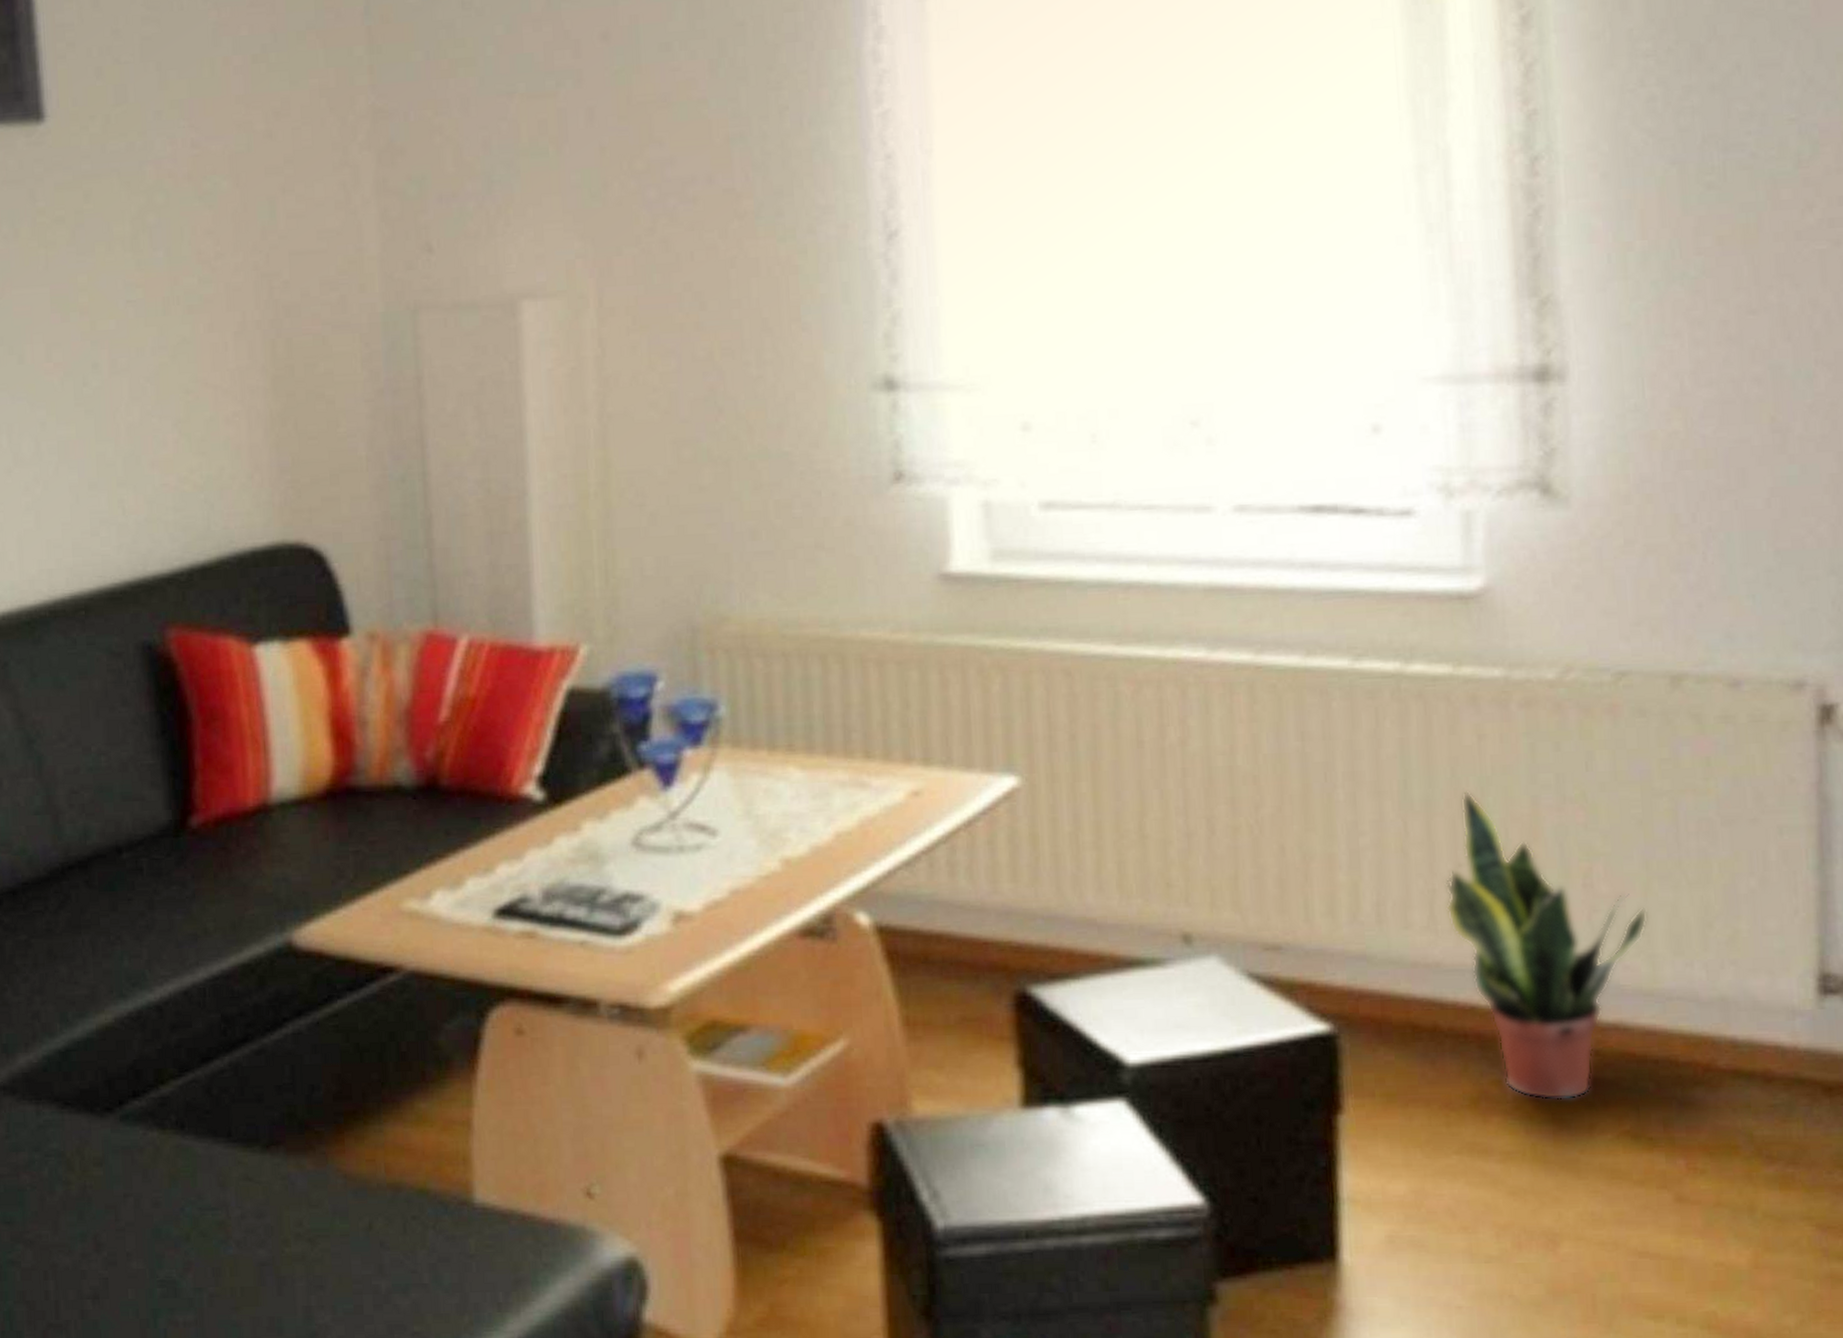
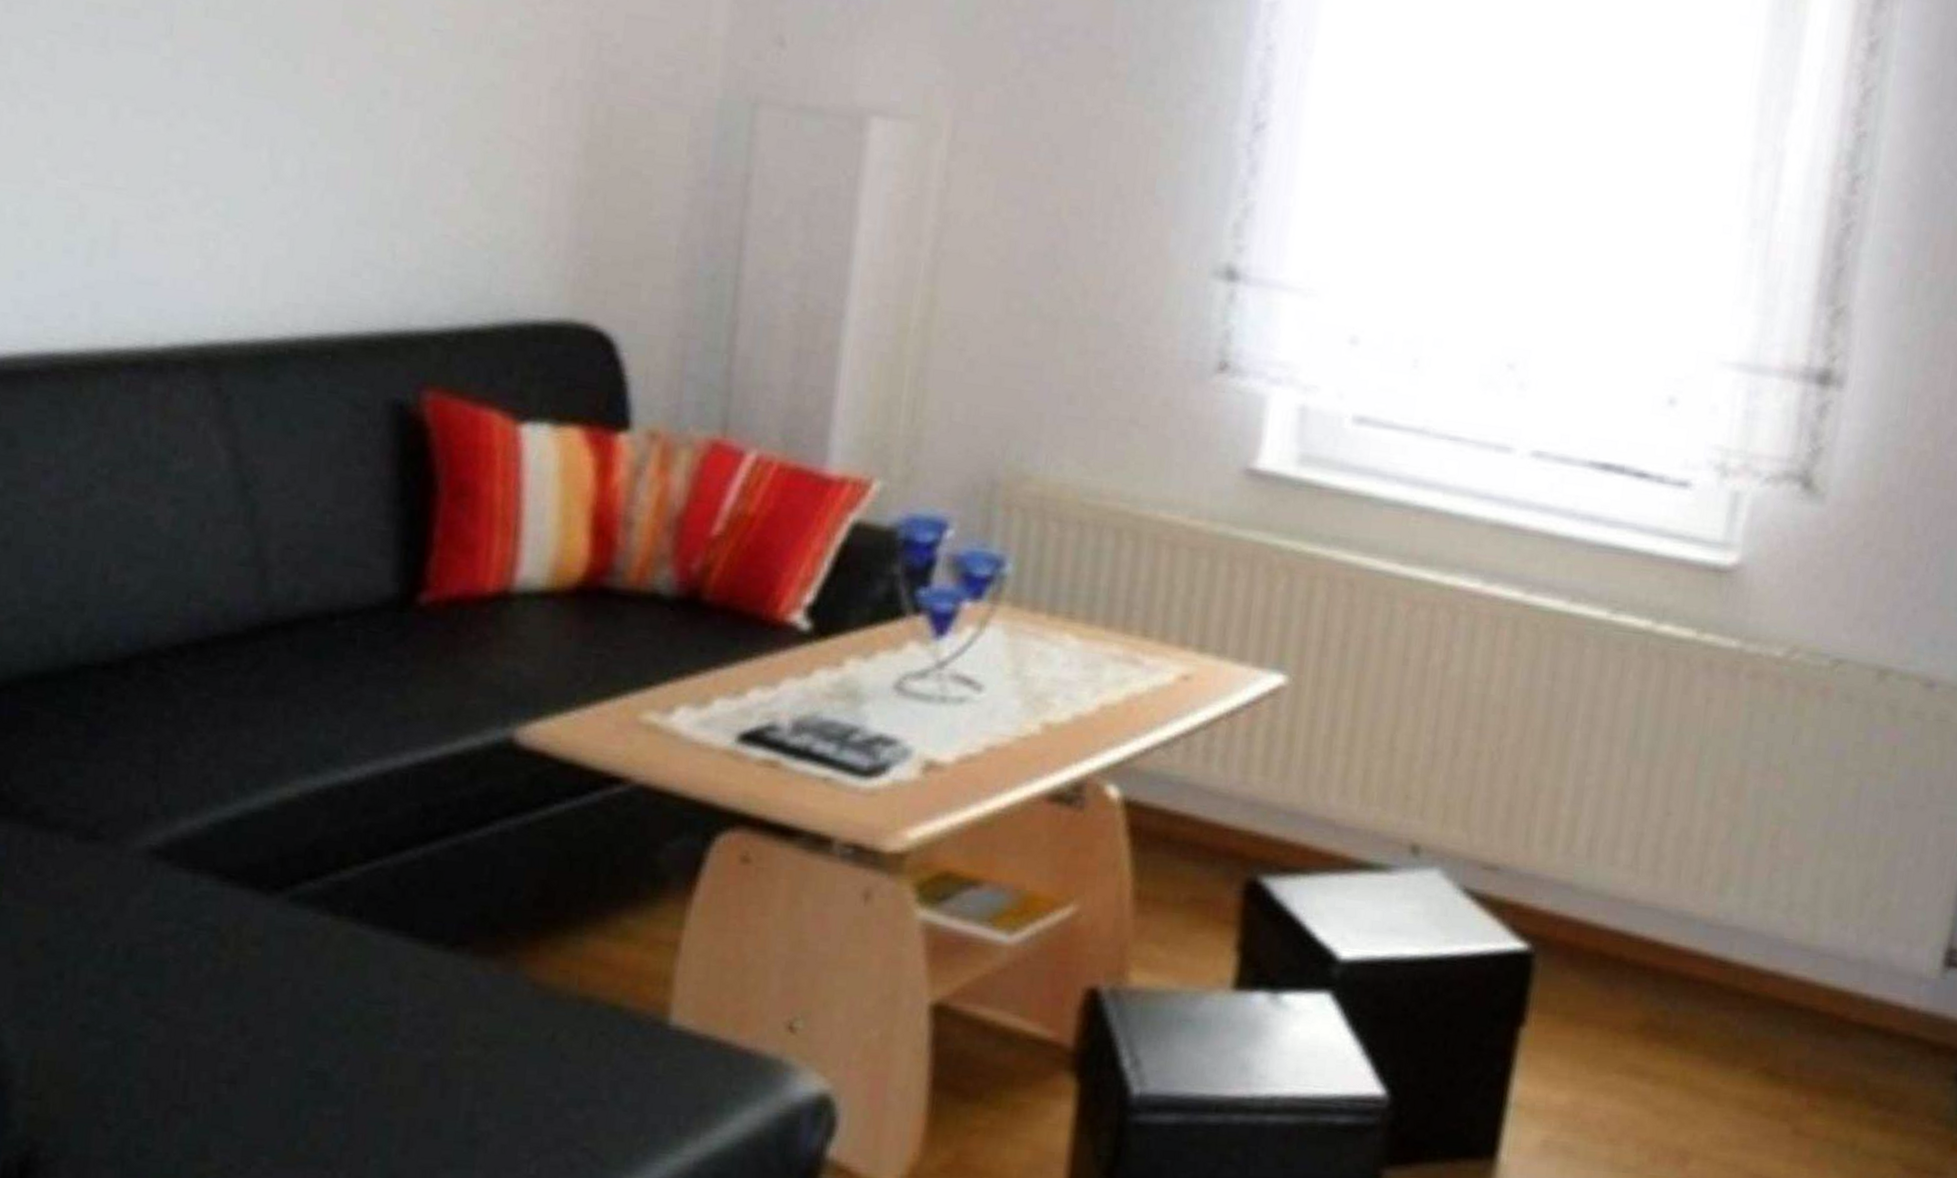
potted plant: present [1445,791,1648,1101] -> none [1649,747,1819,1035]

